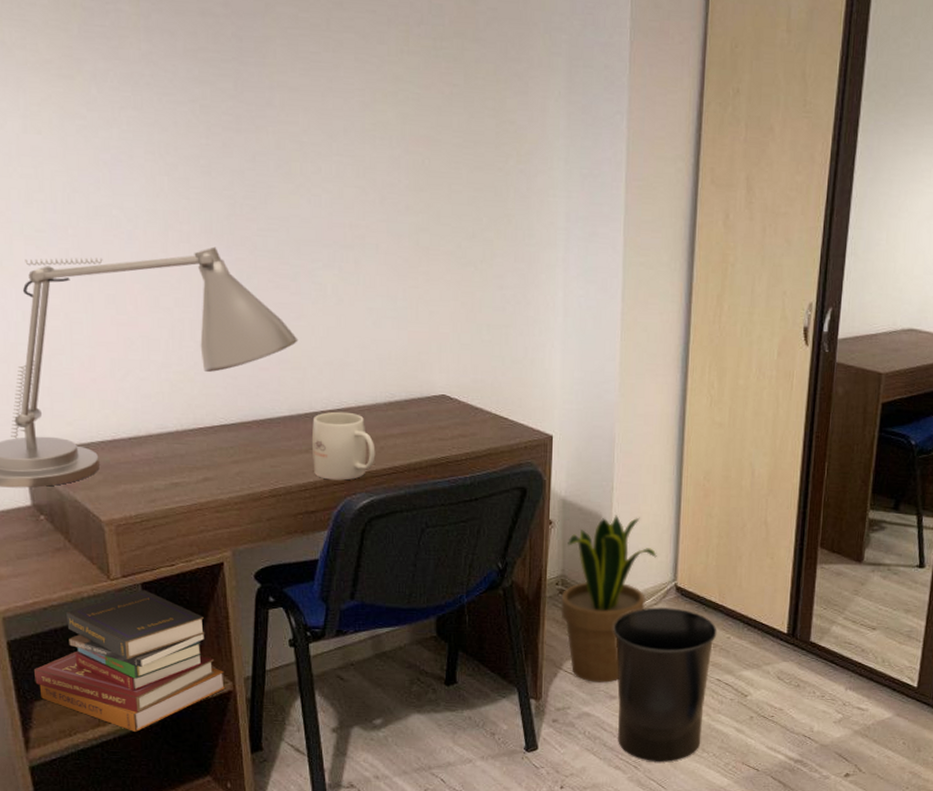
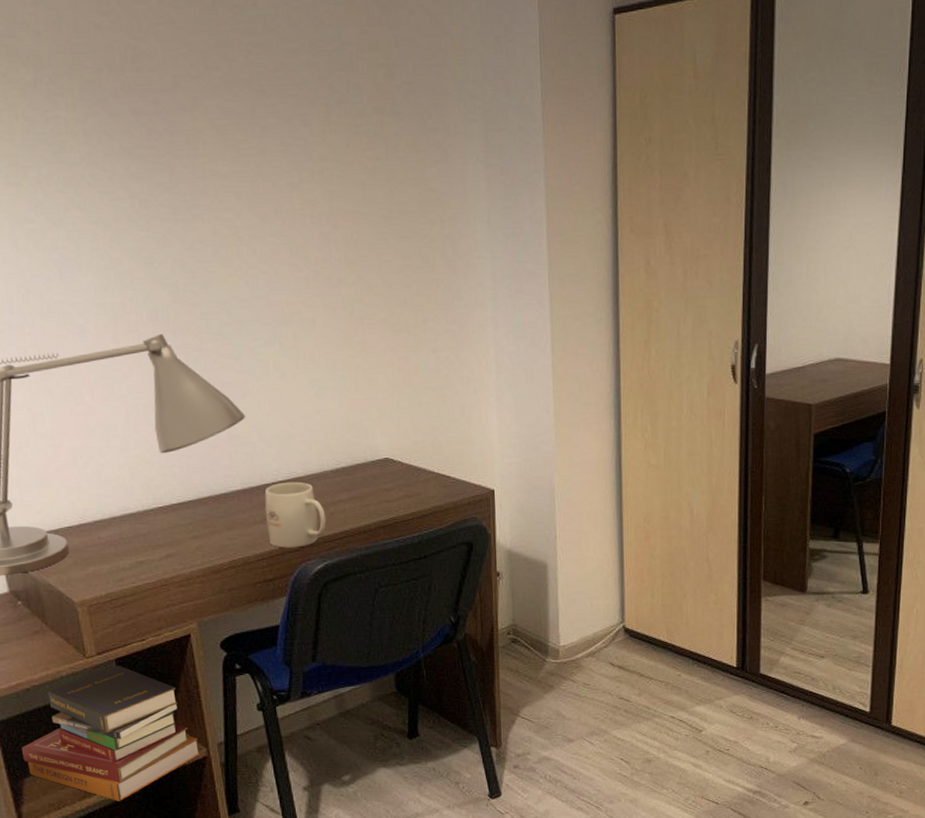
potted plant: present [561,515,657,683] -> none [513,562,604,727]
waste bin: present [613,607,717,762] -> none [566,649,668,802]

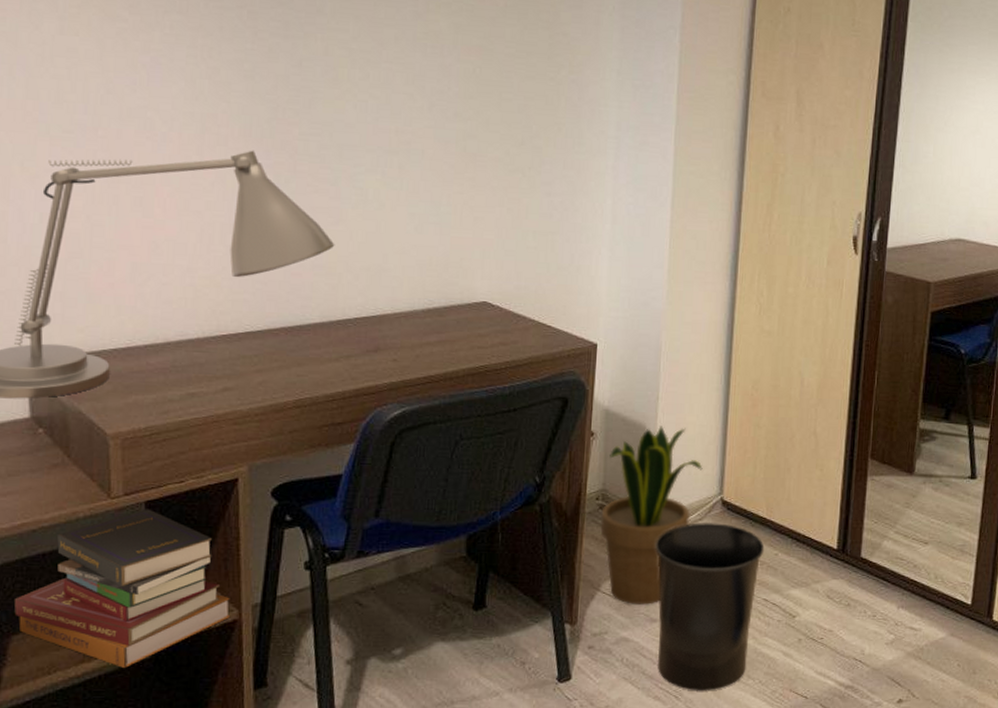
mug: present [264,481,327,548] -> none [342,318,411,390]
potted plant: none [513,562,604,727] -> present [600,426,703,605]
waste bin: none [566,649,668,802] -> present [655,522,765,691]

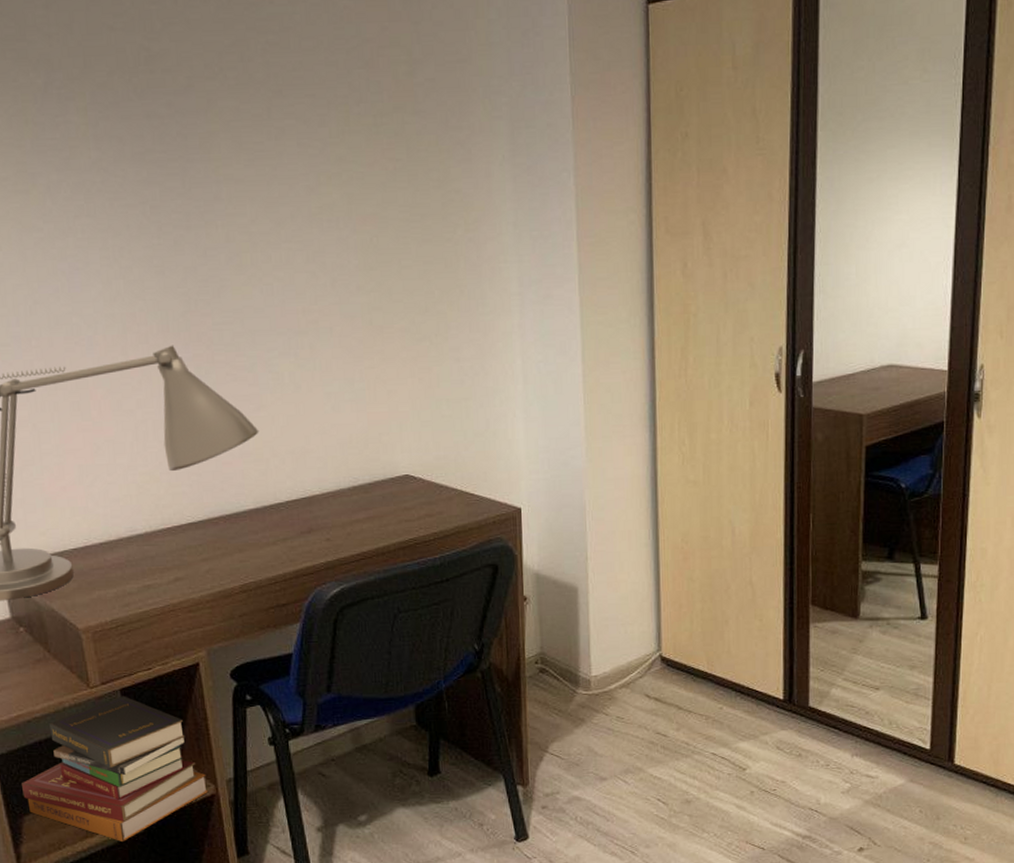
potted plant: present [600,426,703,605] -> none [541,586,639,764]
waste bin: present [655,522,765,691] -> none [598,680,708,846]

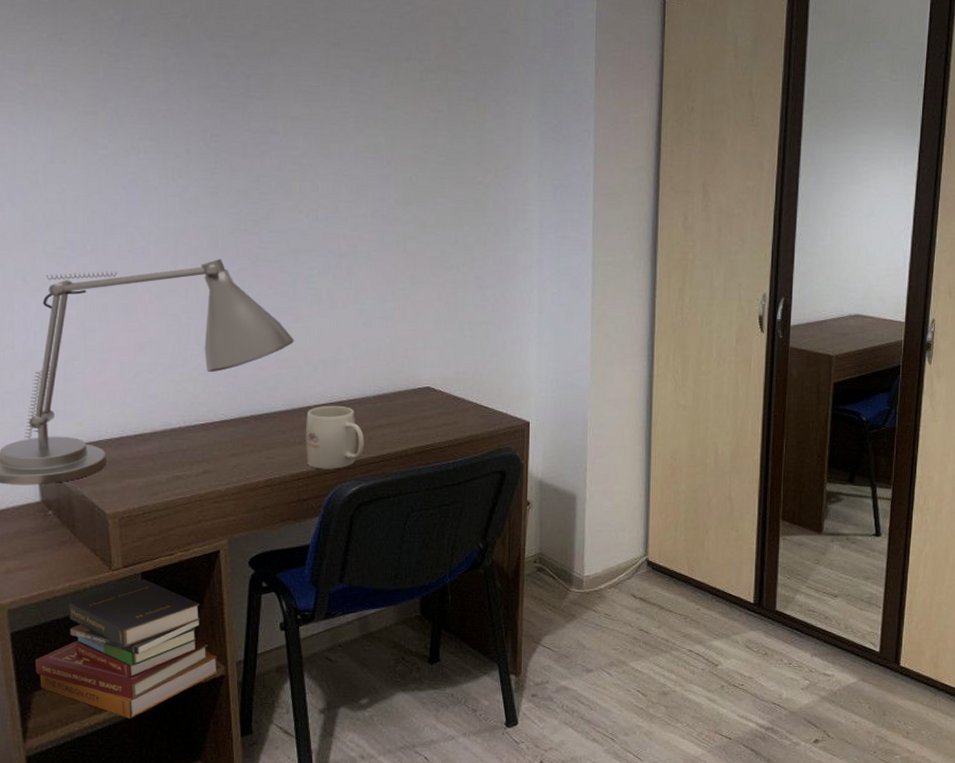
mug: none [277,500,343,571] -> present [305,405,365,469]

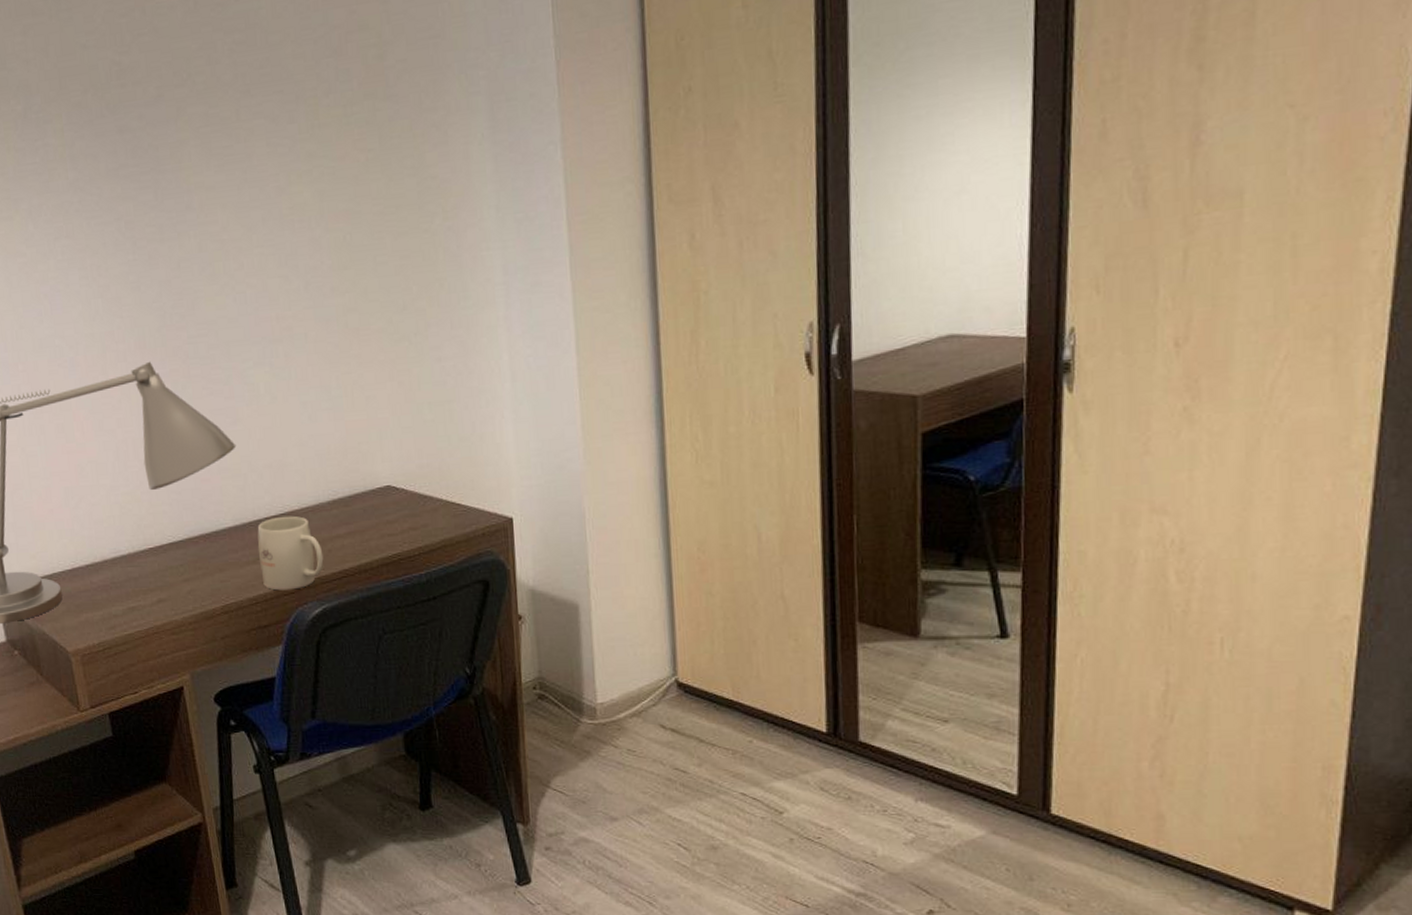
books: present [36,579,219,718] -> none [20,720,196,868]

